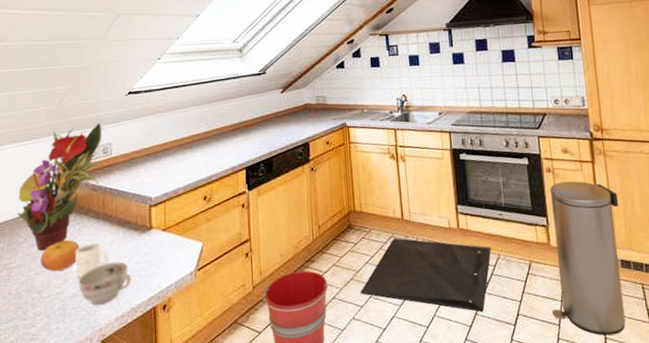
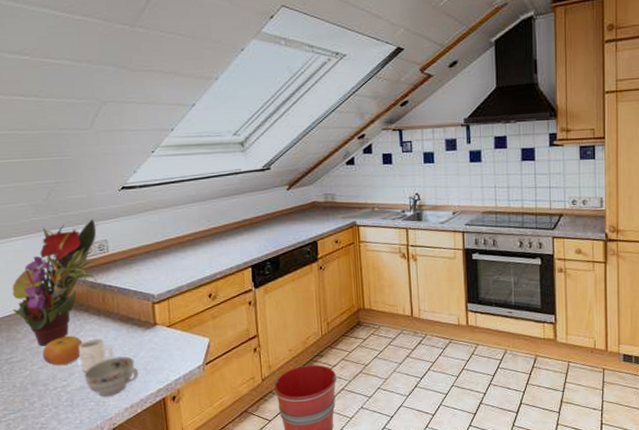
door mat: present [361,238,491,312] -> none [369,334,499,401]
pedal bin: present [550,181,626,336] -> none [553,281,627,422]

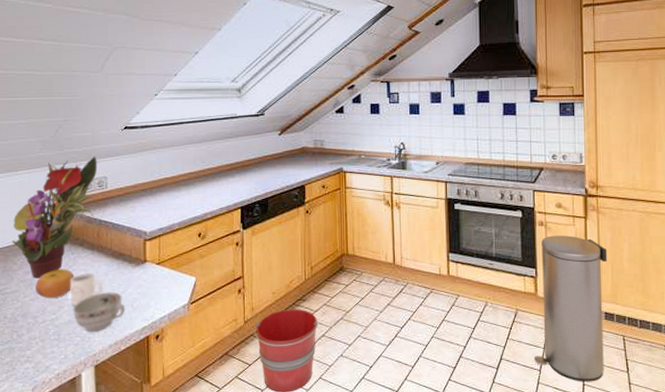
pedal bin: none [553,281,627,422] -> present [533,235,608,382]

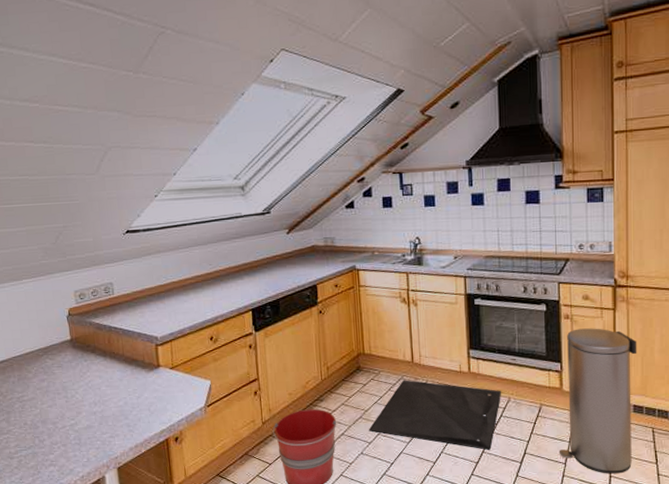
bouquet: present [12,156,100,278] -> none [23,262,104,386]
fruit: present [36,269,75,299] -> none [52,375,90,405]
mug: present [70,273,104,305] -> none [85,379,120,411]
teacup: present [73,292,125,332] -> none [91,397,142,436]
door mat: none [350,281,480,355] -> present [369,380,502,450]

